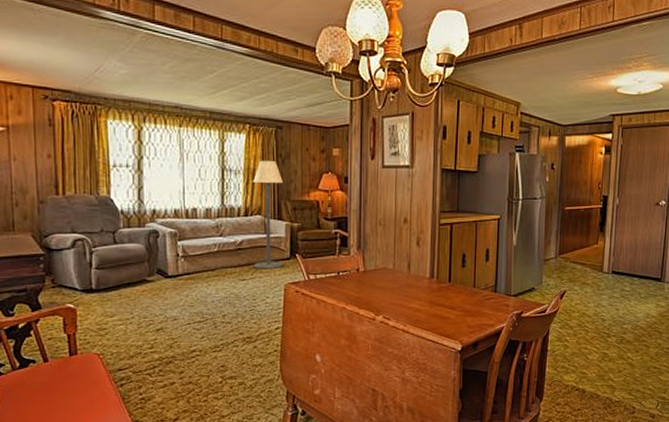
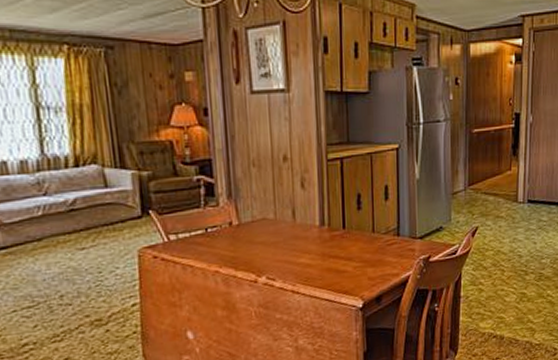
floor lamp: present [253,160,283,270] -> none [81,91,134,234]

